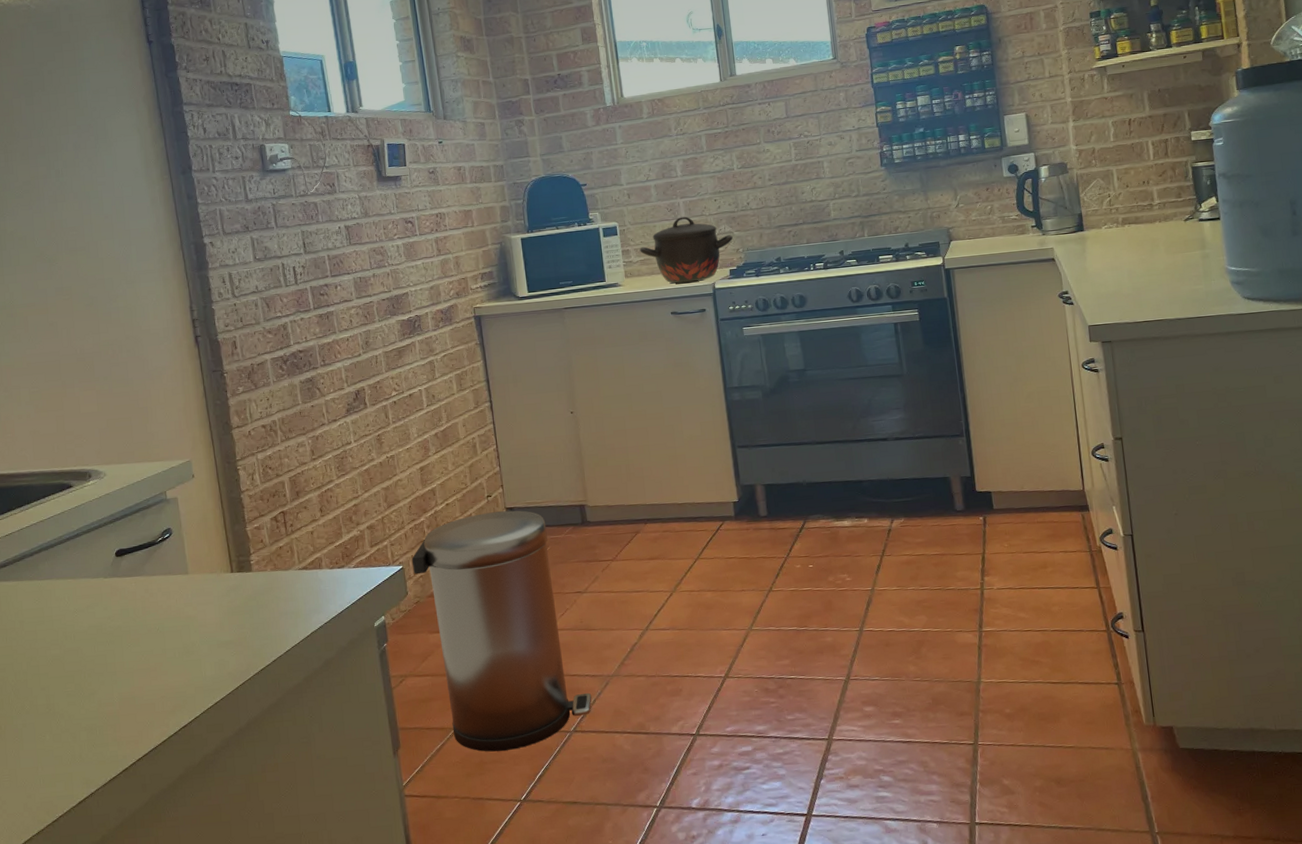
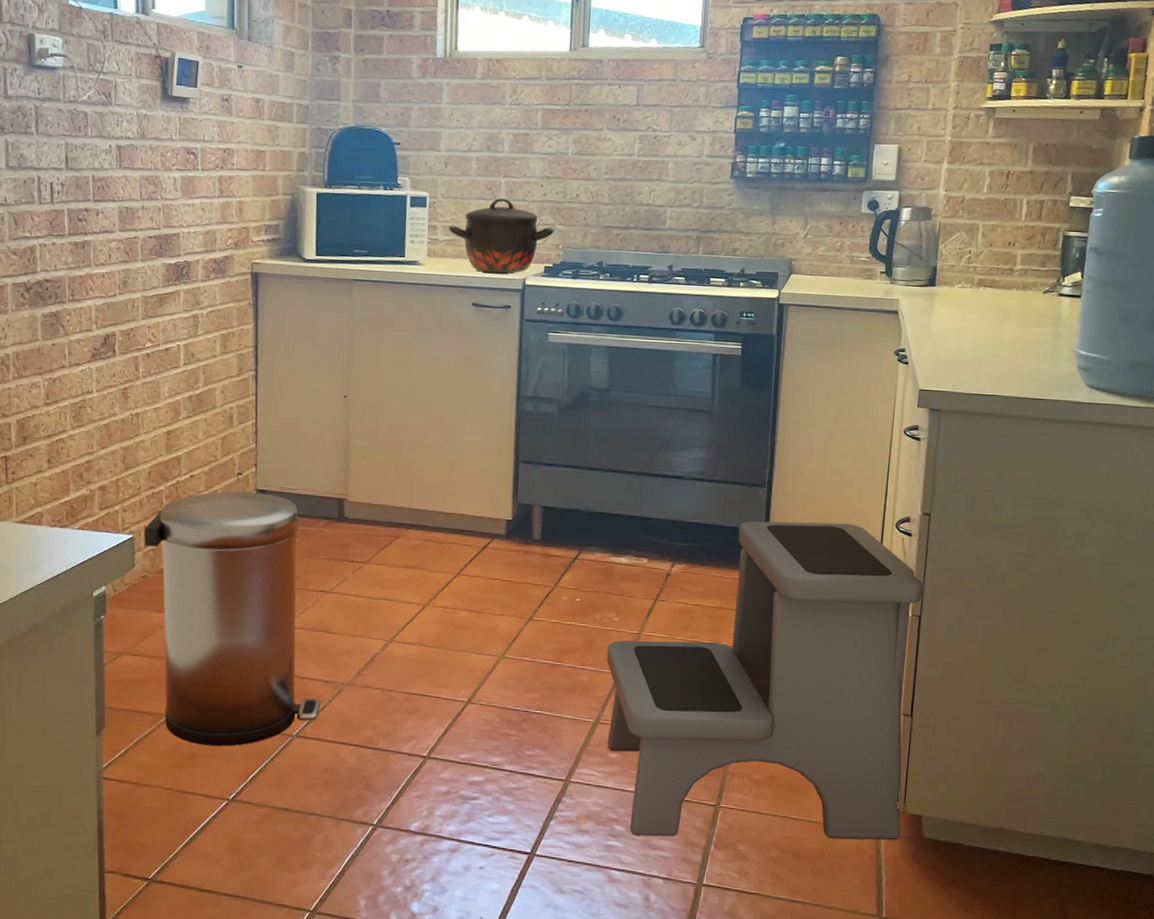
step stool: none [845,458,1156,784] -> present [606,521,925,840]

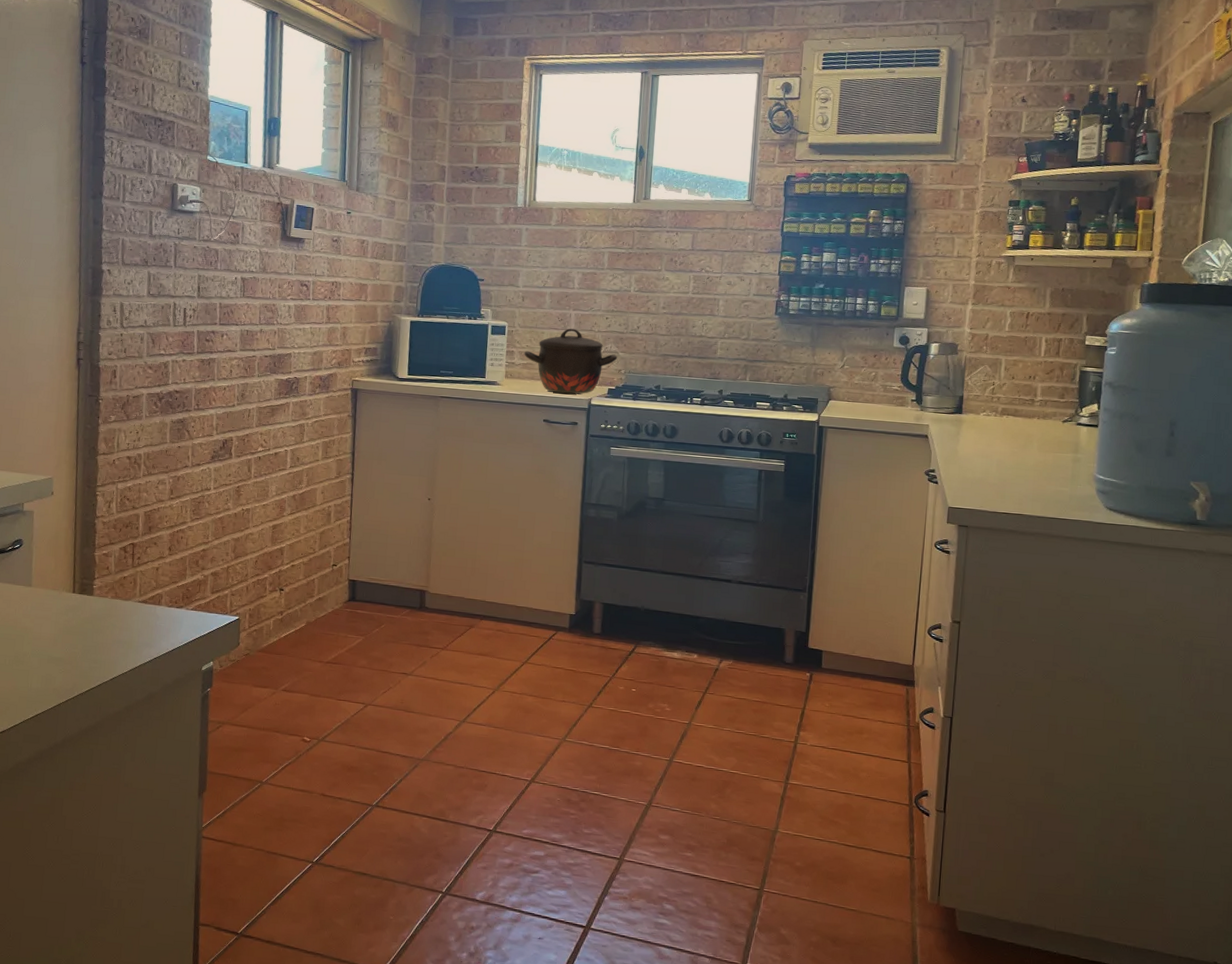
pedal bin: present [143,491,321,746] -> none [248,580,399,813]
step stool: present [606,521,925,840] -> none [658,623,956,931]

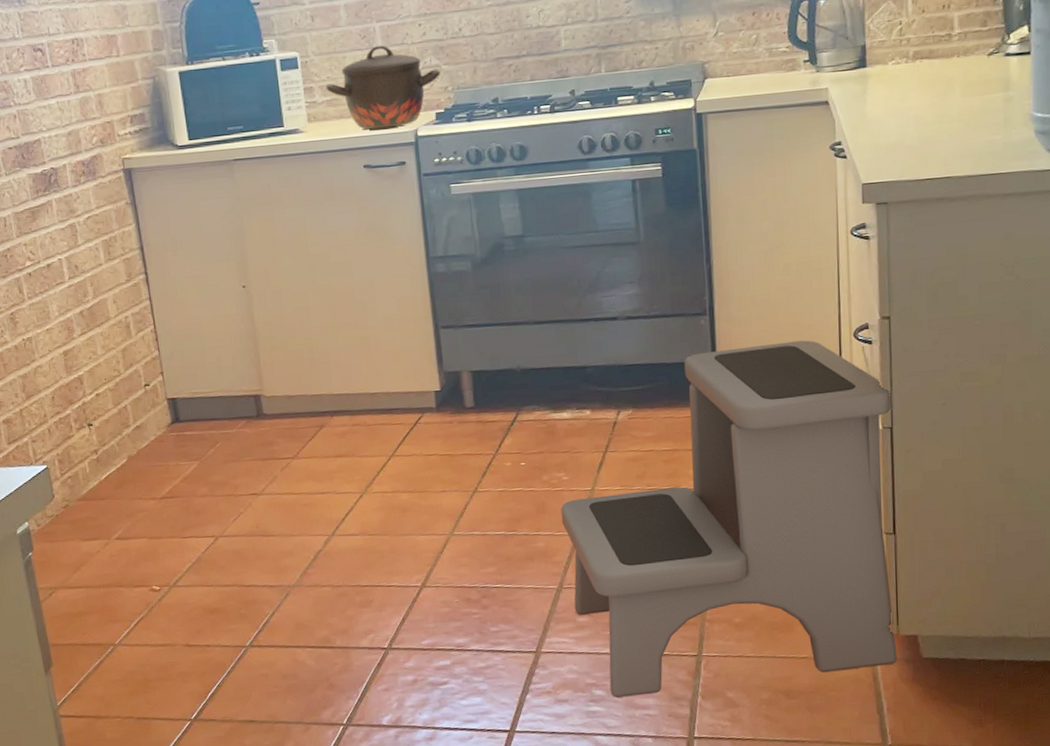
step stool: none [658,623,956,931] -> present [560,340,897,698]

